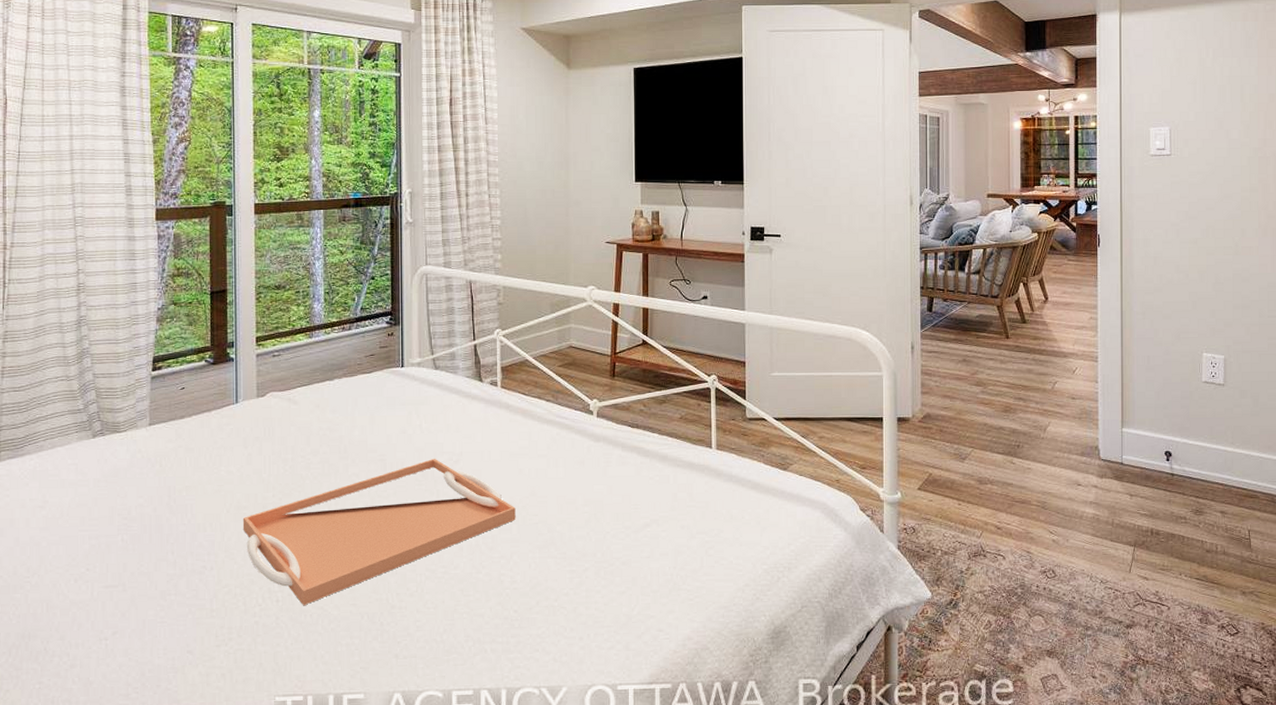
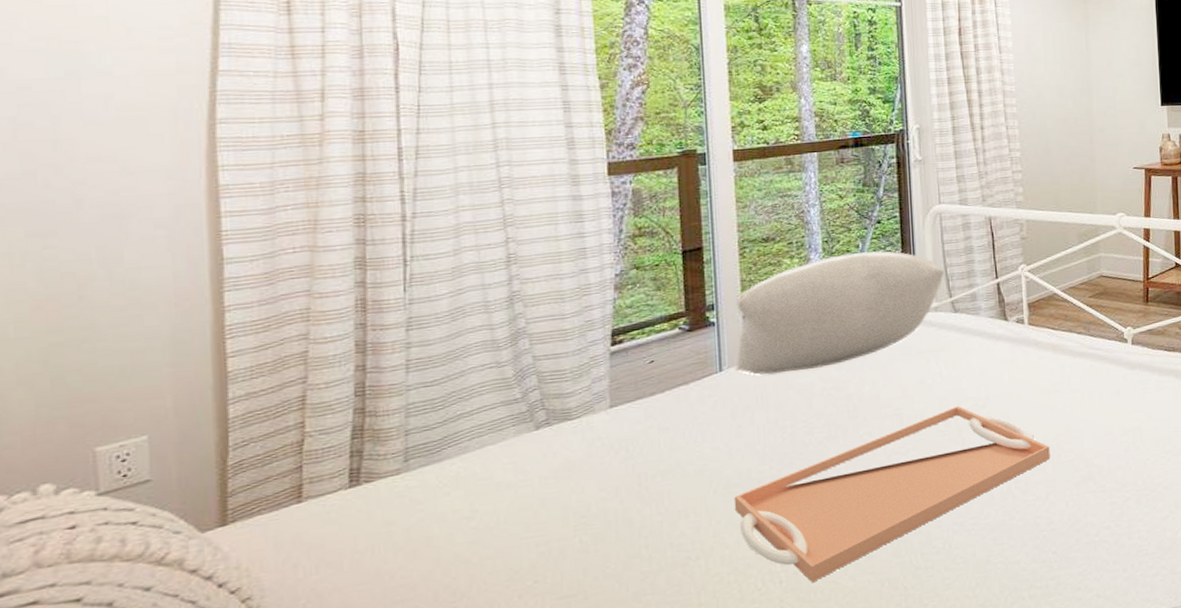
pillow: none [249,305,427,411] -> present [735,251,944,375]

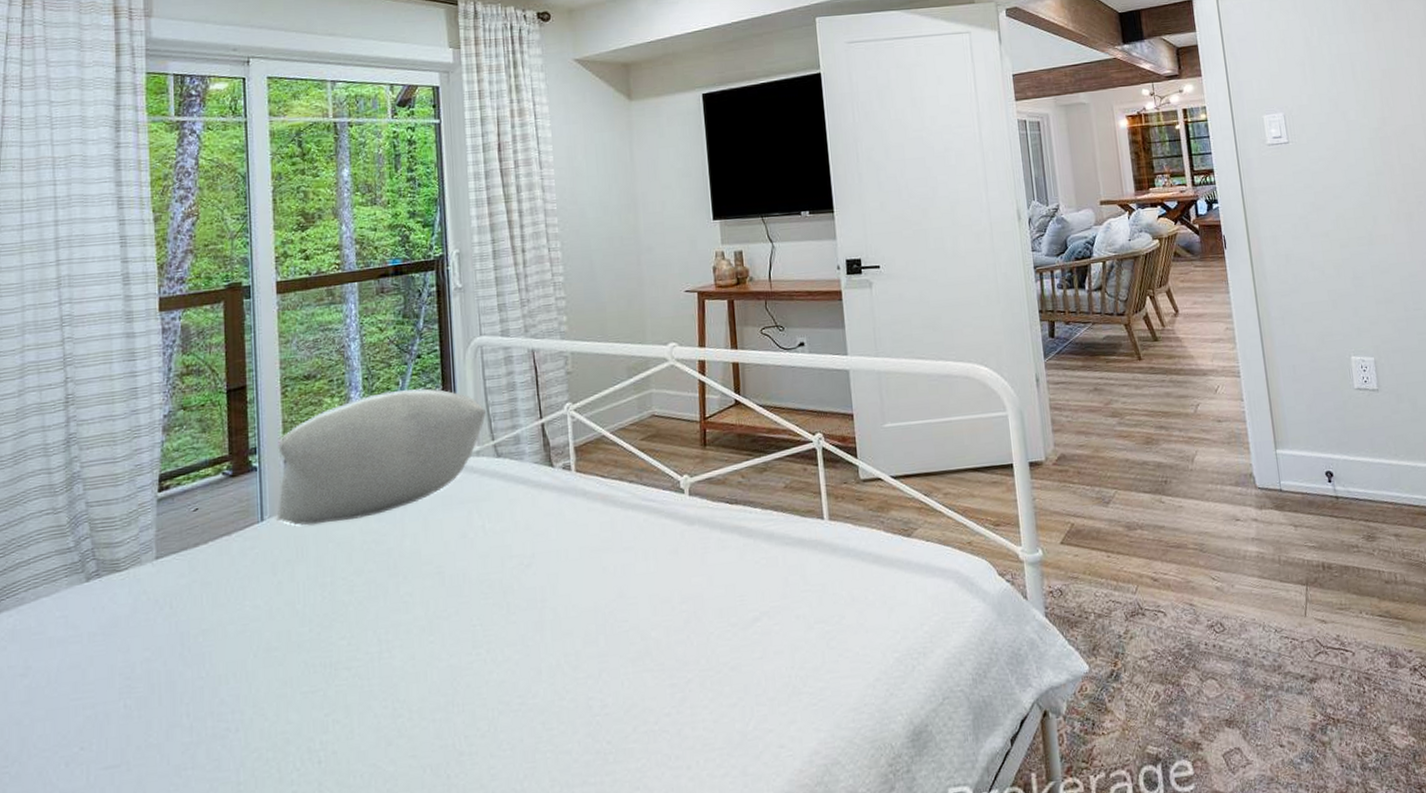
serving tray: present [733,406,1050,582] -> none [273,565,602,764]

